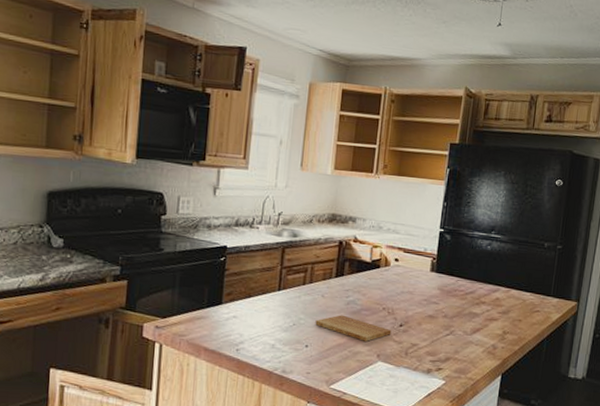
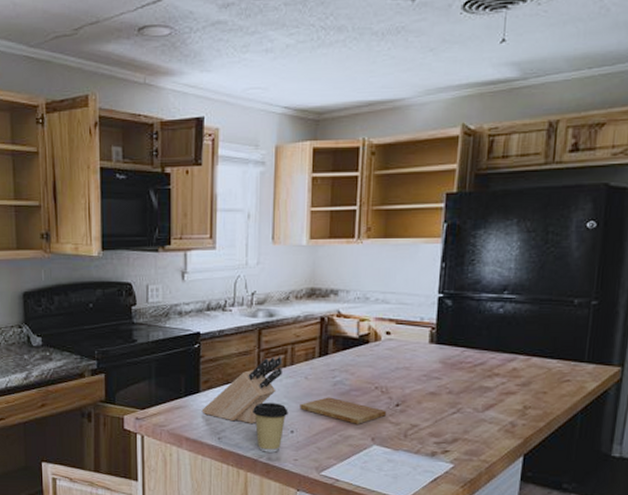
knife block: none [222,274,303,337] -> present [201,356,283,423]
coffee cup: none [271,317,305,366] -> present [253,402,288,453]

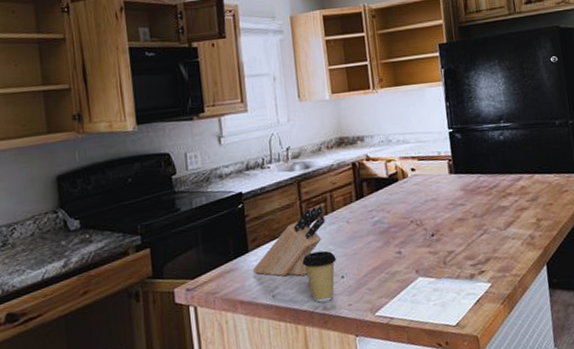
cutting board: present [300,397,387,424] -> none [346,236,425,260]

